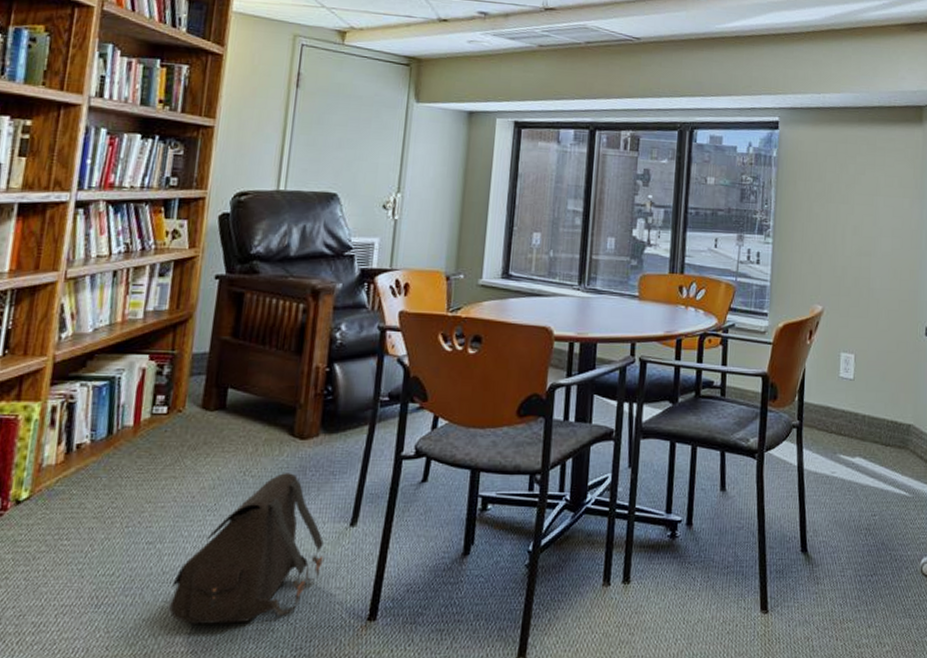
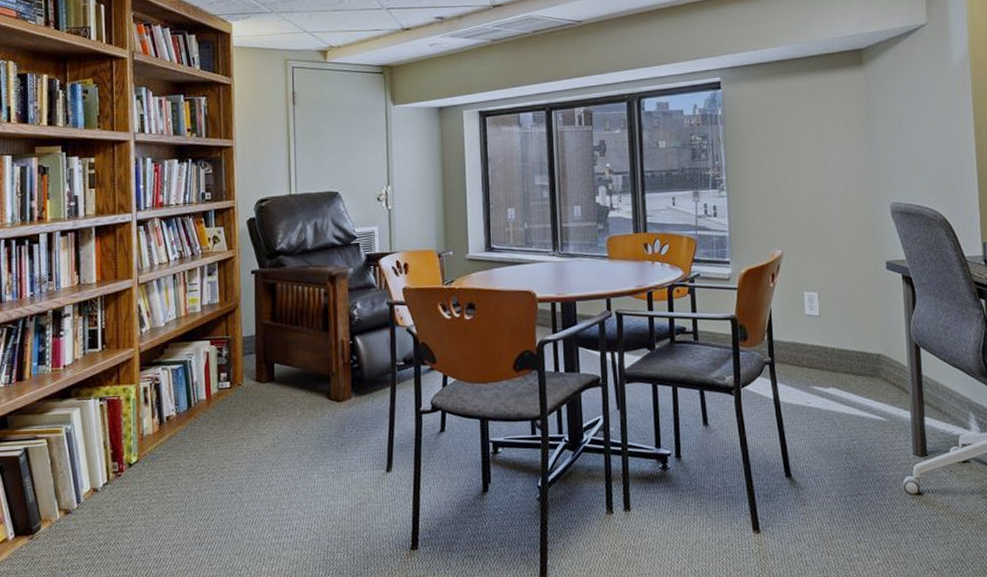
satchel: present [169,473,324,624] -> none [254,430,369,557]

